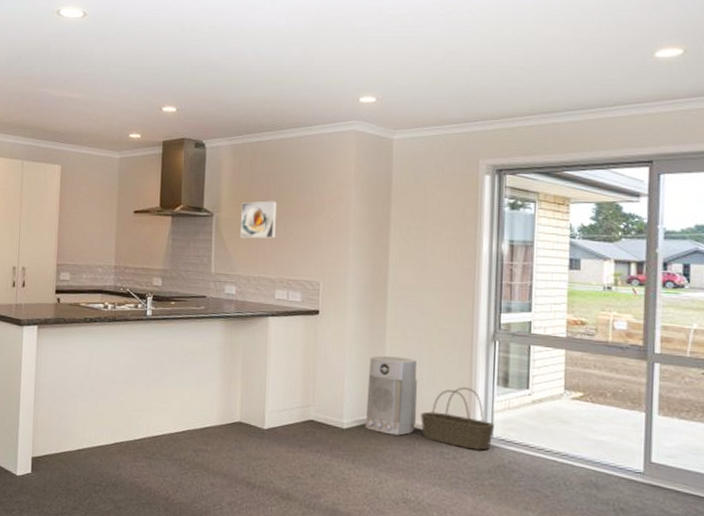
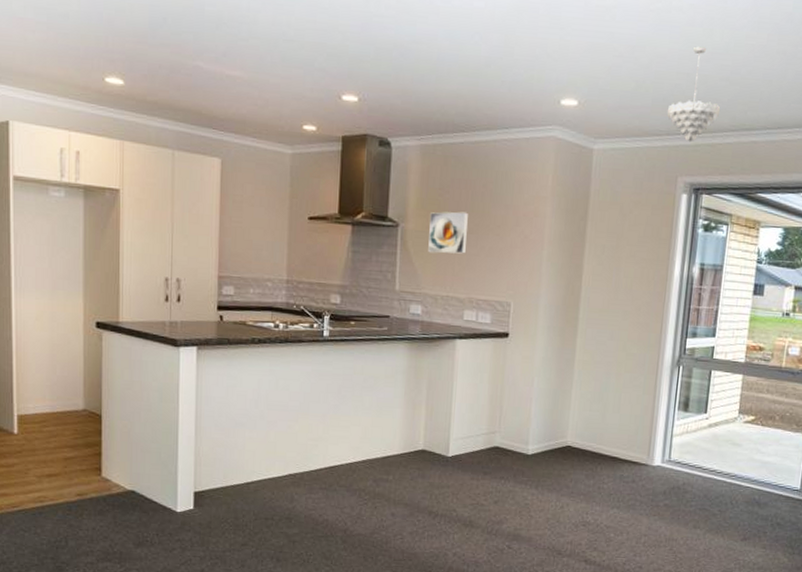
air purifier: present [365,356,418,436] -> none [549,380,604,461]
basket: present [421,387,494,451] -> none [604,412,672,473]
pendant light: none [465,41,517,128] -> present [667,46,720,142]

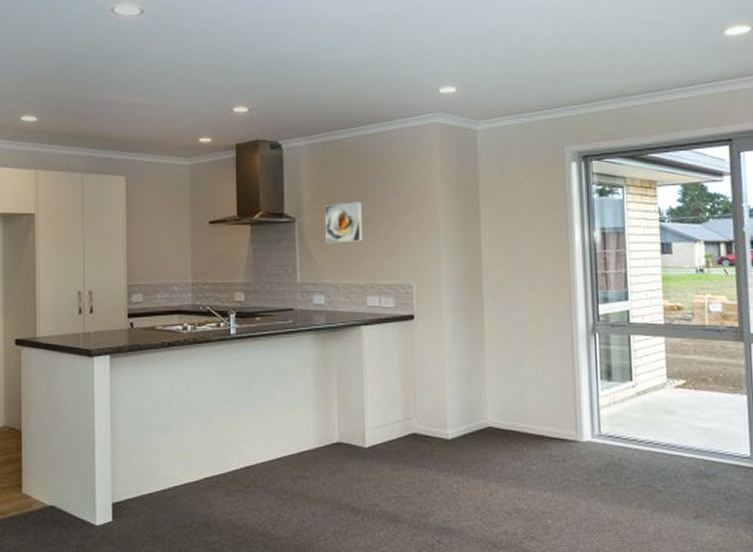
pendant light: present [667,46,720,142] -> none [545,25,596,113]

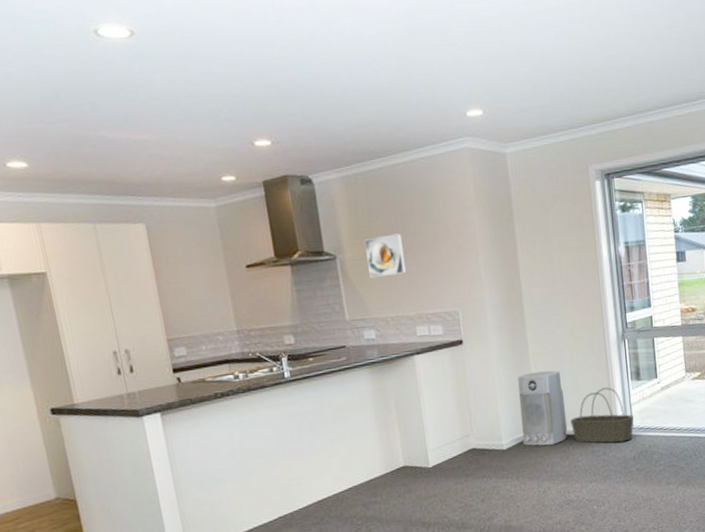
air purifier: none [469,358,523,442] -> present [518,370,568,446]
basket: none [527,384,601,449] -> present [570,387,634,443]

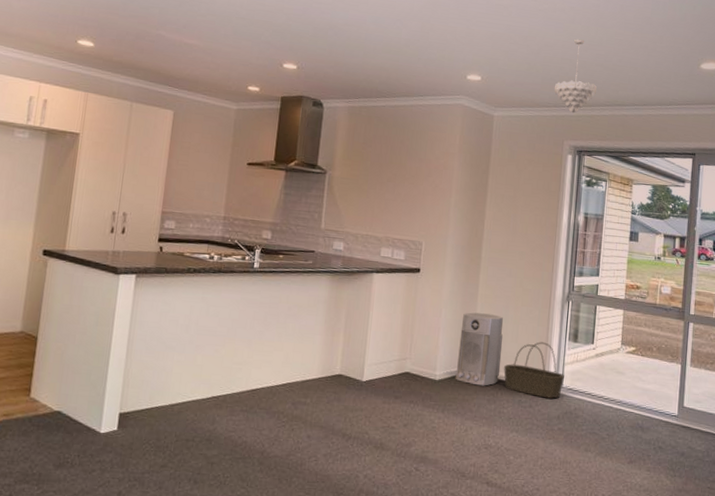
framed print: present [365,233,407,279] -> none [351,162,388,199]
pendant light: none [567,41,614,132] -> present [555,39,597,114]

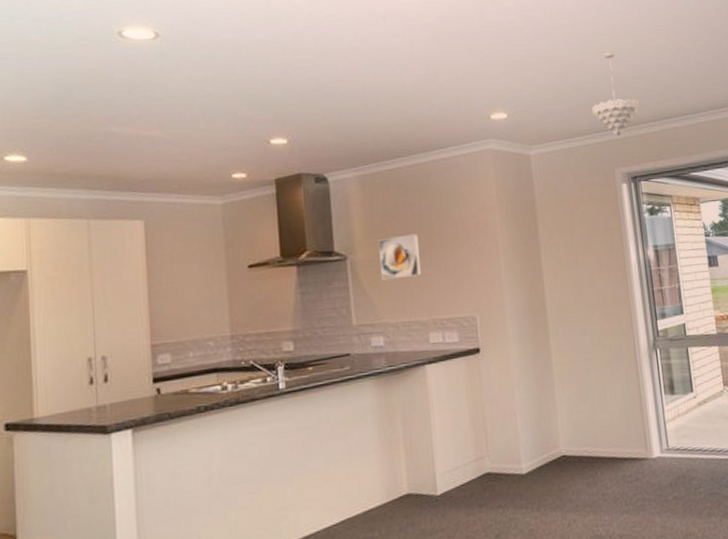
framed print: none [351,162,388,199] -> present [379,234,422,281]
air purifier: present [455,312,504,386] -> none [539,382,595,470]
basket: present [504,342,564,399] -> none [598,402,669,467]

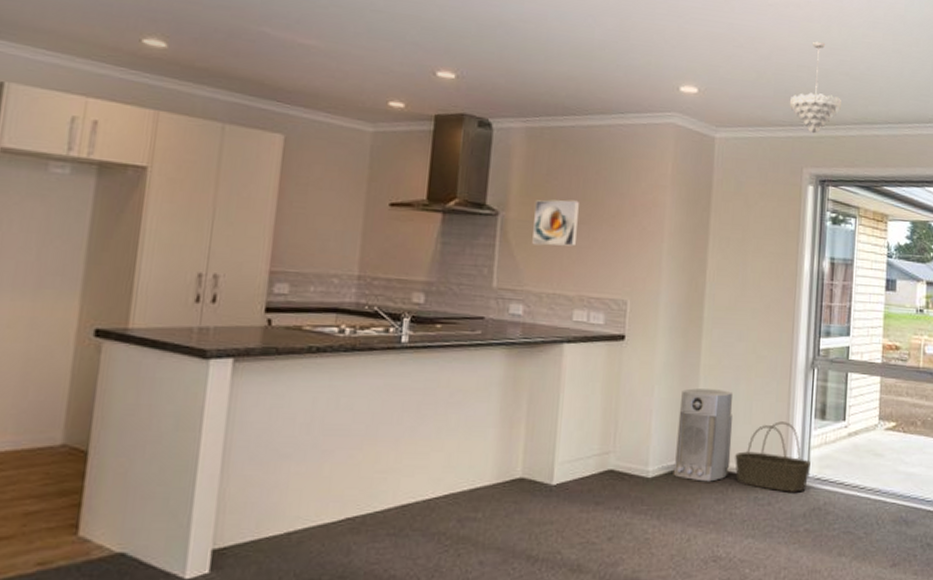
air purifier: none [539,382,595,470] -> present [673,388,734,482]
basket: none [598,402,669,467] -> present [735,421,811,492]

